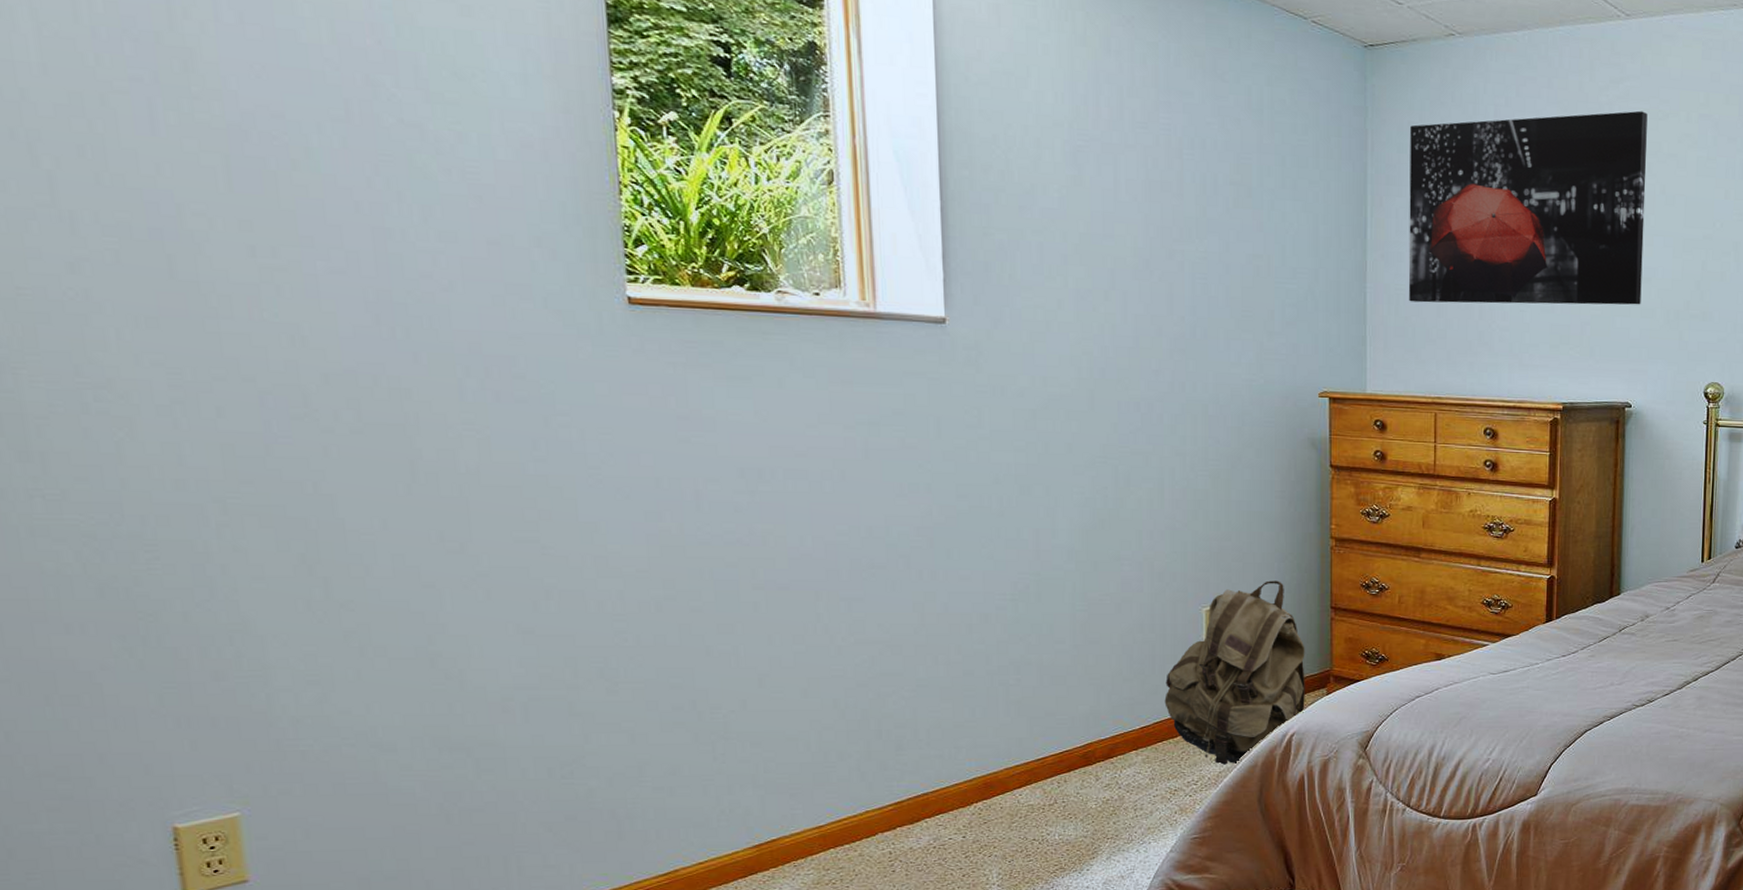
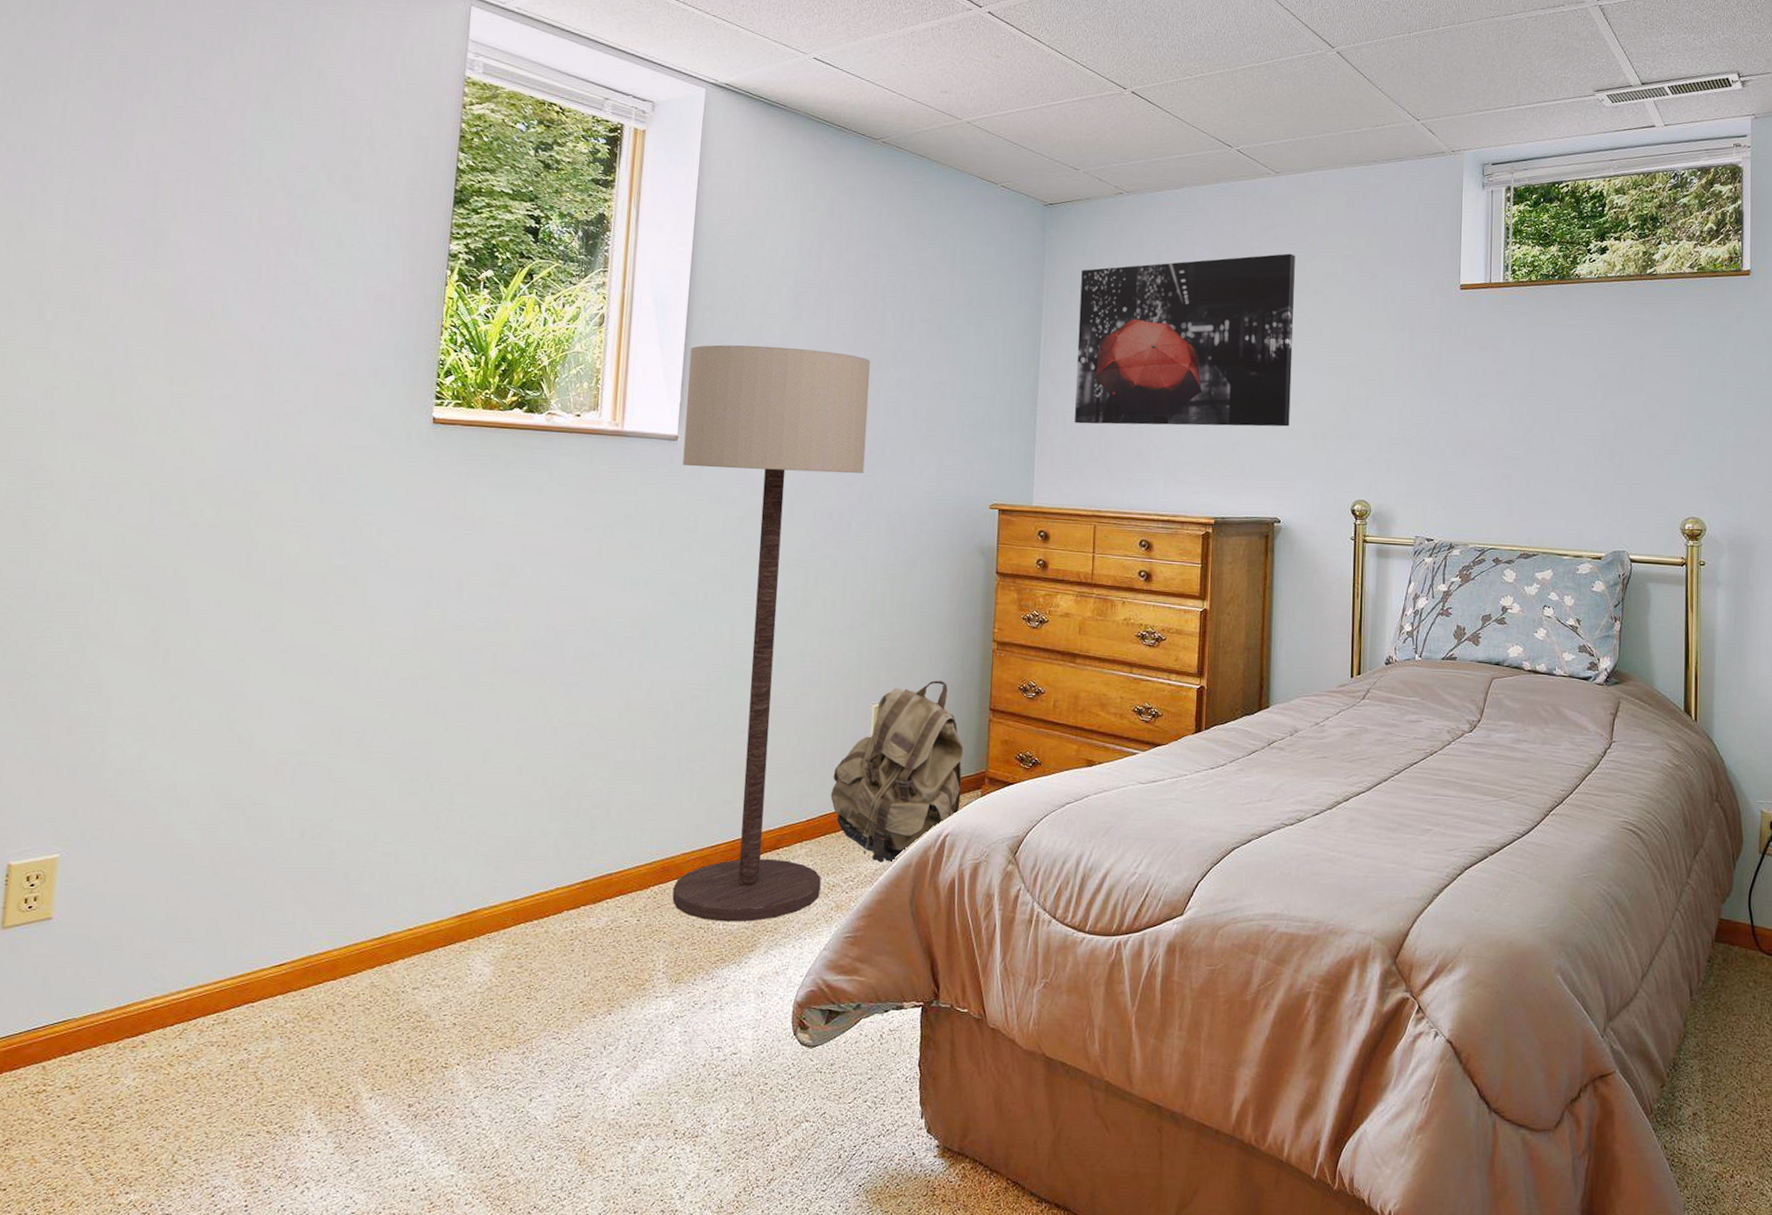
floor lamp: none [948,209,1173,832] -> present [672,345,870,922]

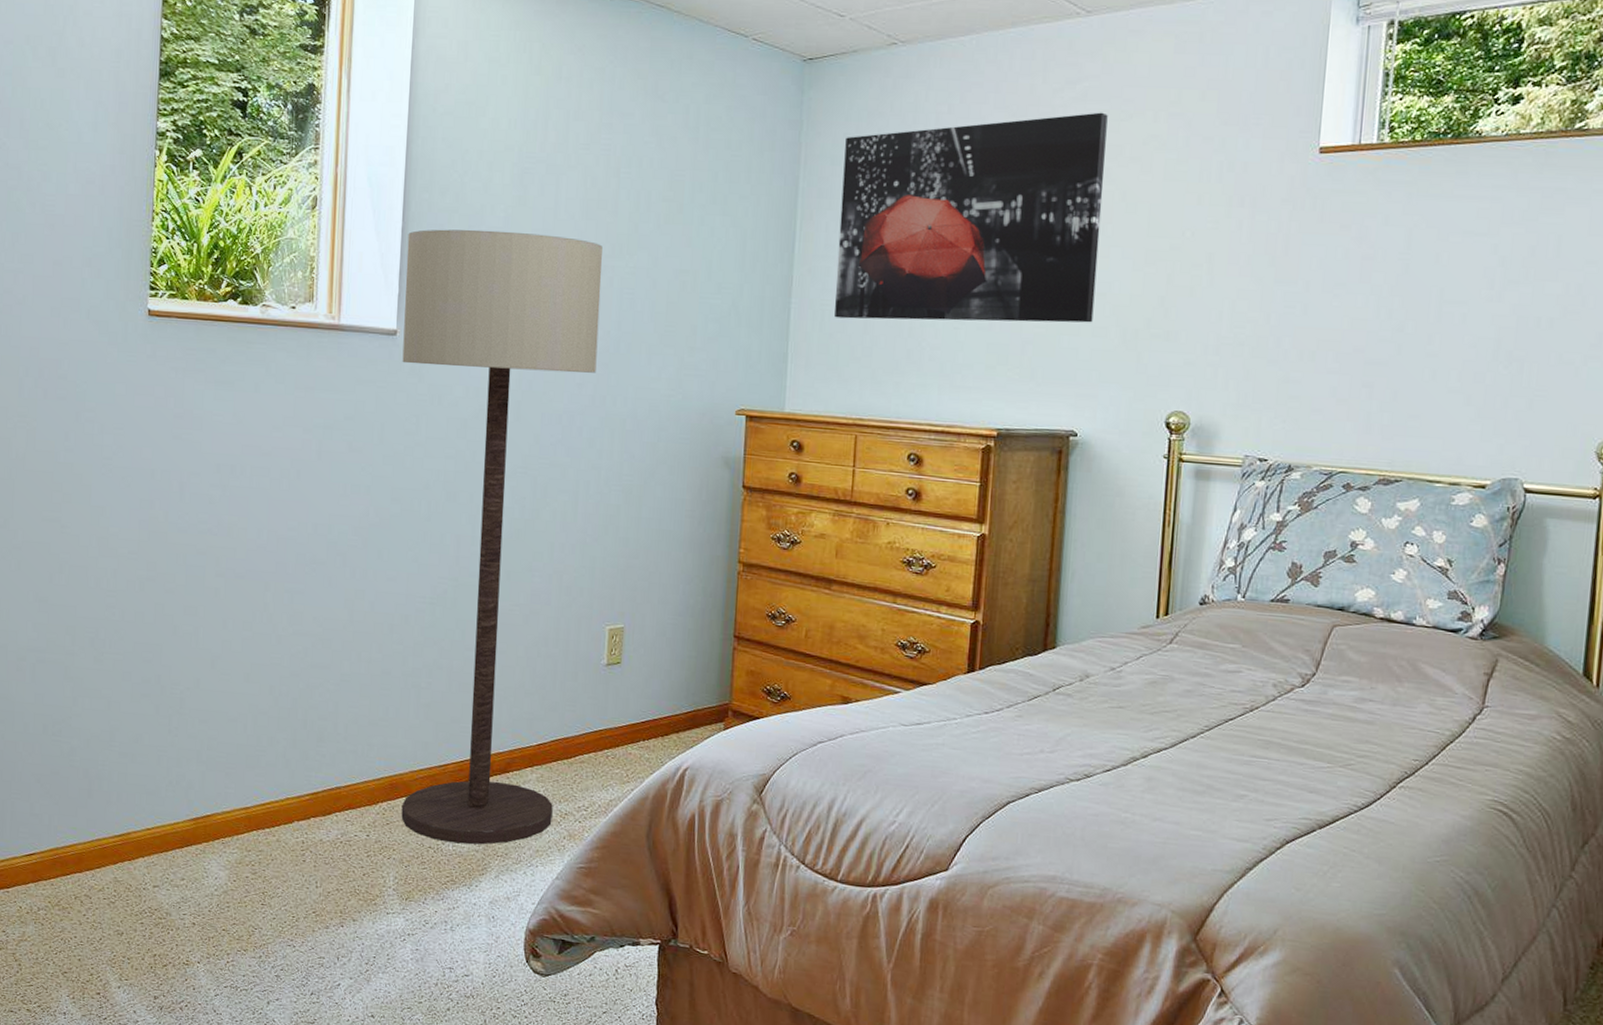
backpack: present [830,680,964,863] -> none [562,603,705,793]

